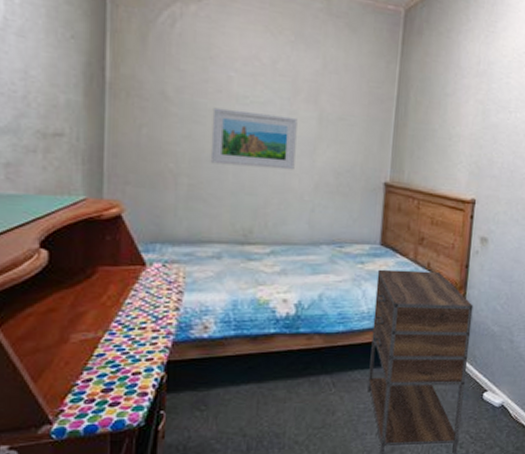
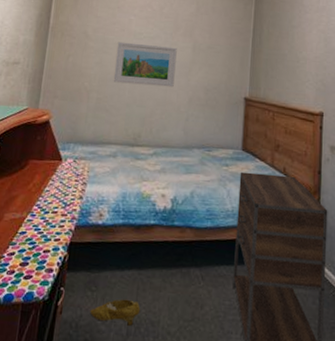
shoe: none [200,415,262,442] -> present [90,299,141,327]

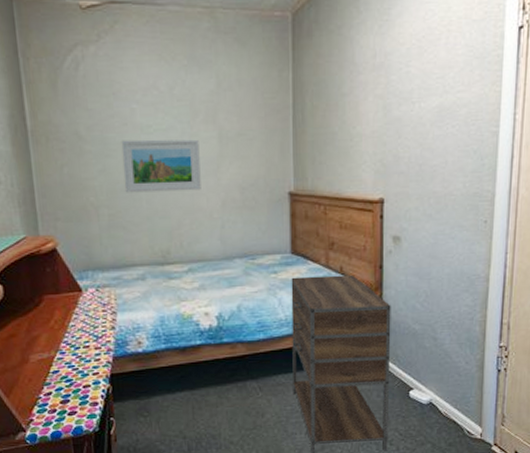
shoe: present [90,299,141,327] -> none [146,419,199,443]

